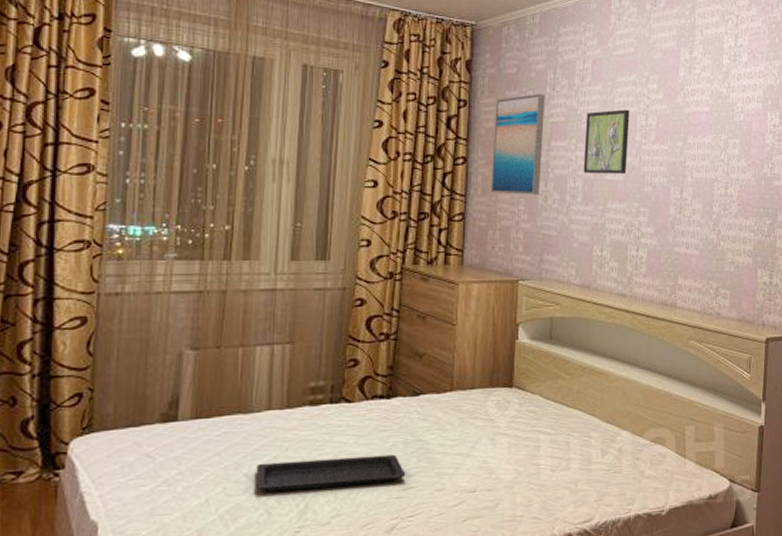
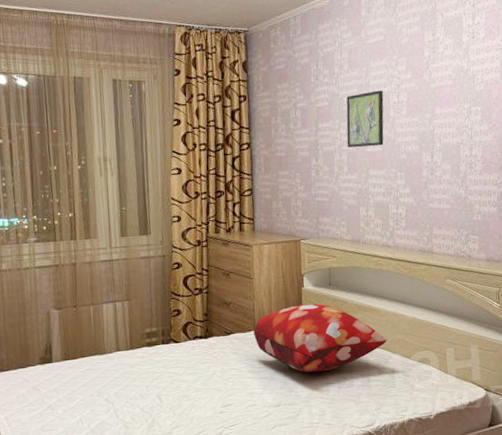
serving tray: present [256,454,406,492] -> none [113,380,225,411]
decorative pillow: none [450,361,616,450] -> present [253,303,387,373]
wall art: present [491,94,545,195] -> none [270,84,312,171]

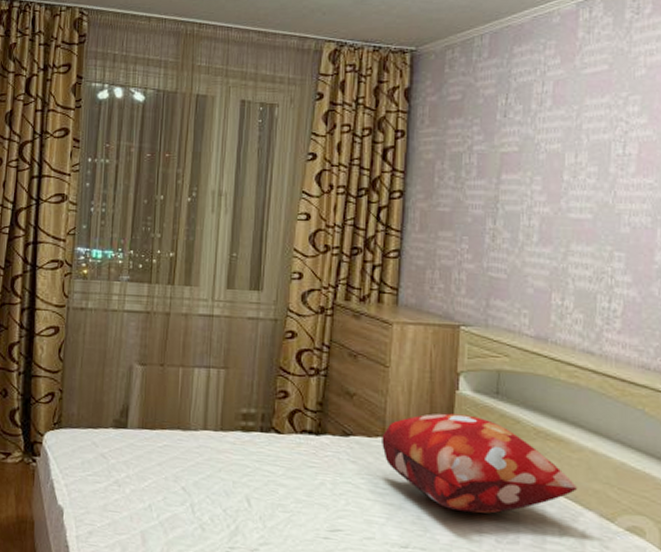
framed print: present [346,90,384,148] -> none [540,137,601,212]

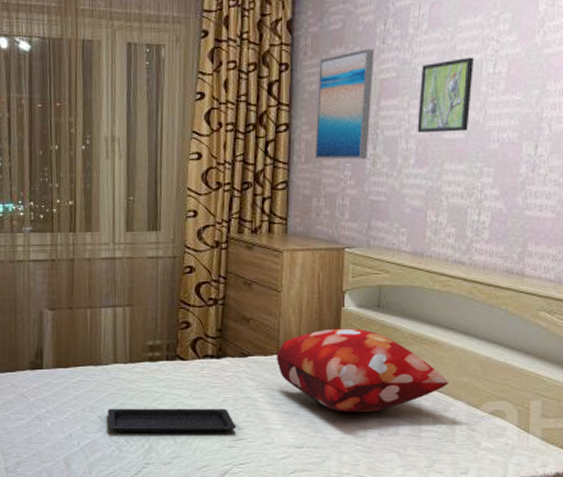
serving tray: none [192,479,334,521] -> present [107,408,237,433]
wall art: none [430,122,495,233] -> present [315,49,374,160]
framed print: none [540,137,601,212] -> present [417,57,474,133]

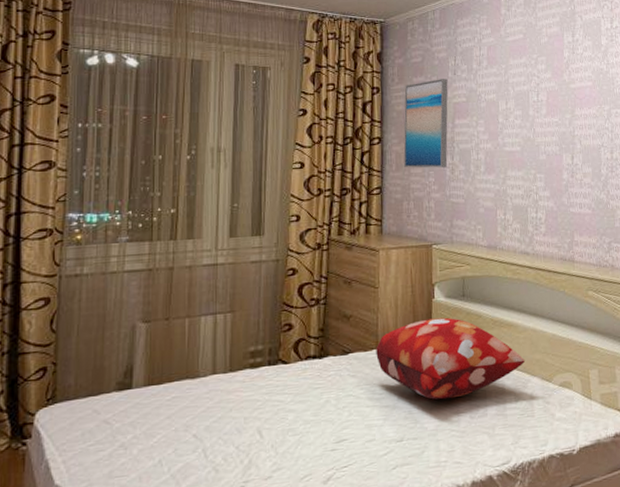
serving tray: present [107,408,237,433] -> none [204,409,339,450]
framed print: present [417,57,474,133] -> none [484,88,523,147]

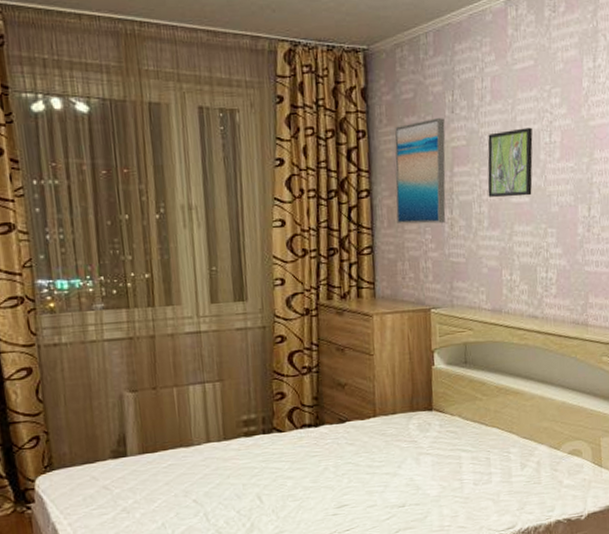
decorative pillow: present [376,317,526,400] -> none [373,385,533,467]
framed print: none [484,88,523,147] -> present [487,127,533,198]

